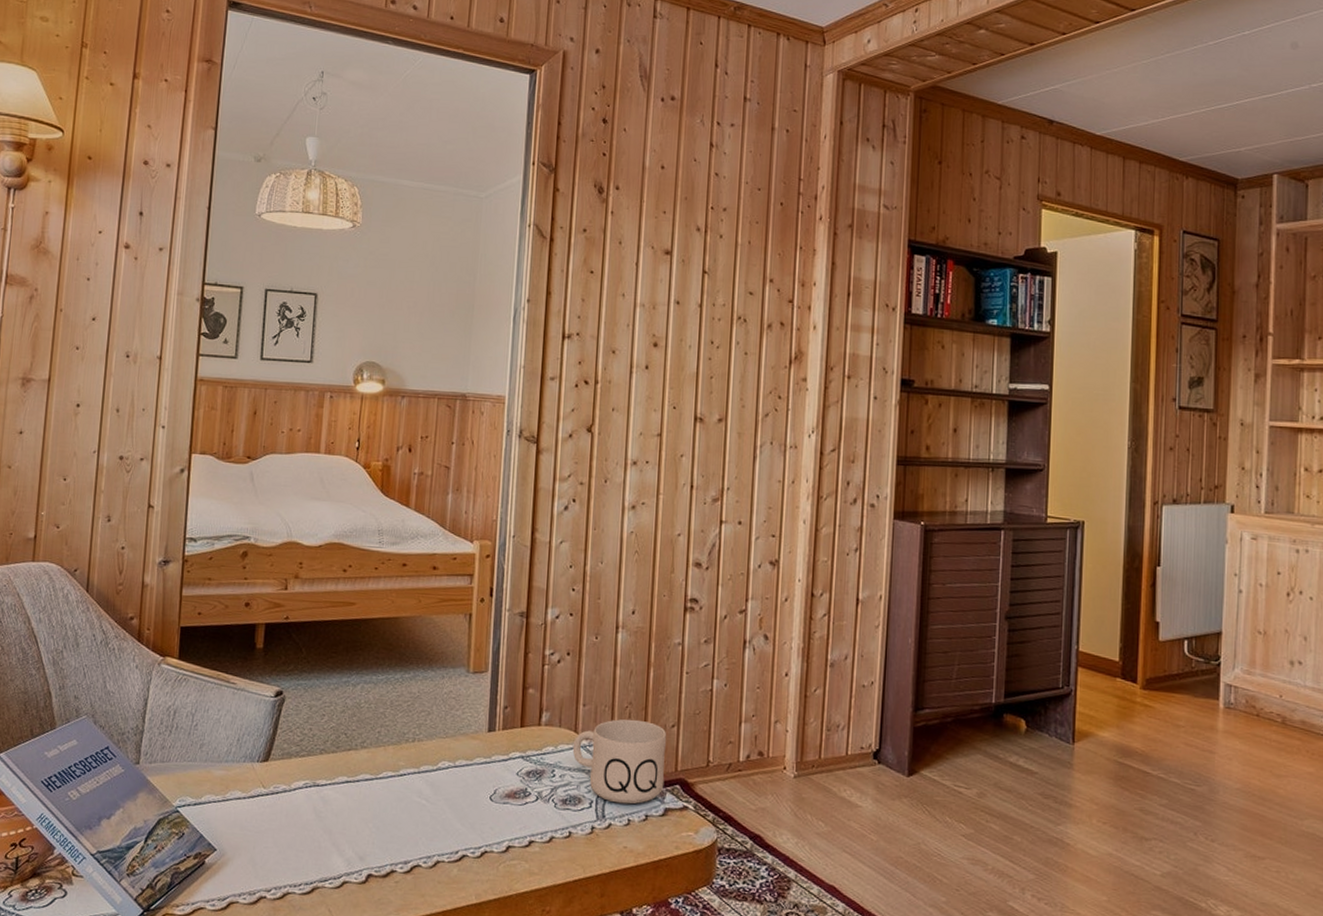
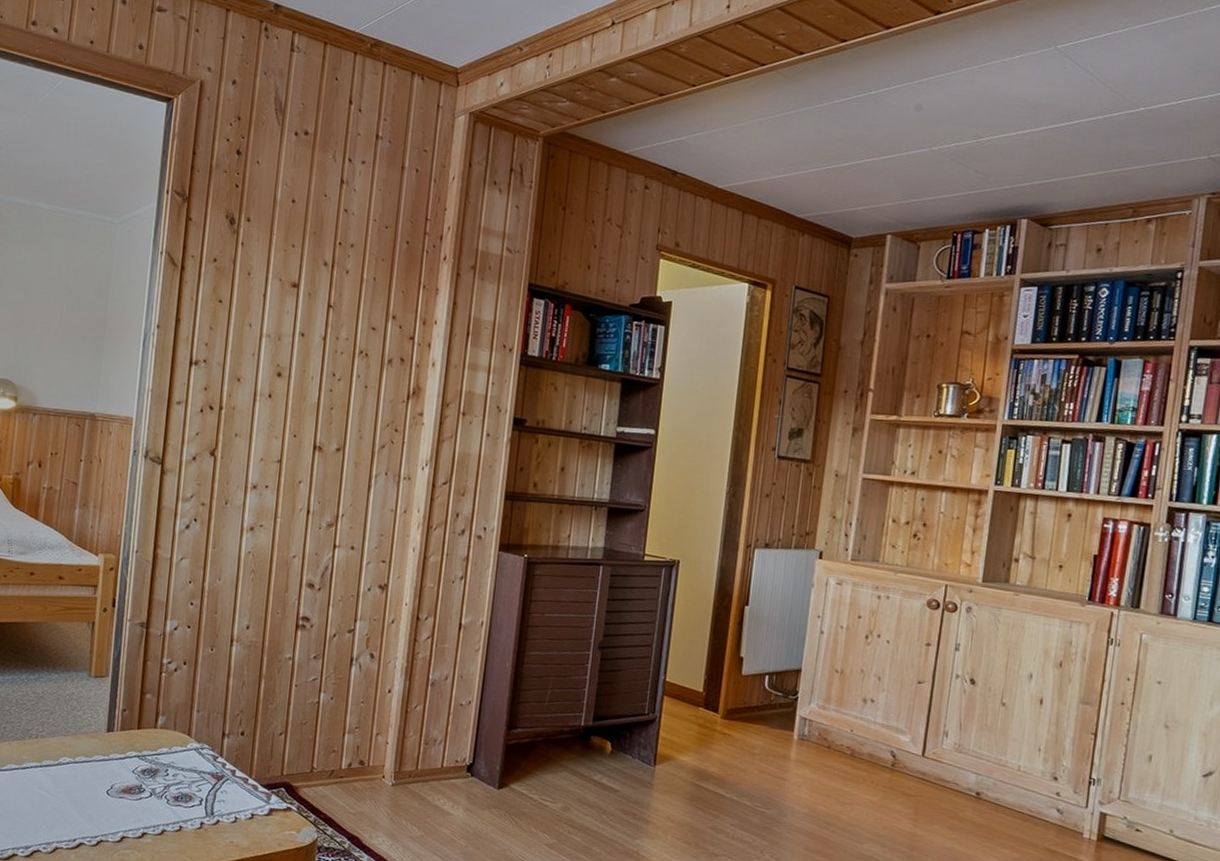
mug: present [572,719,667,805] -> none [185,725,275,804]

